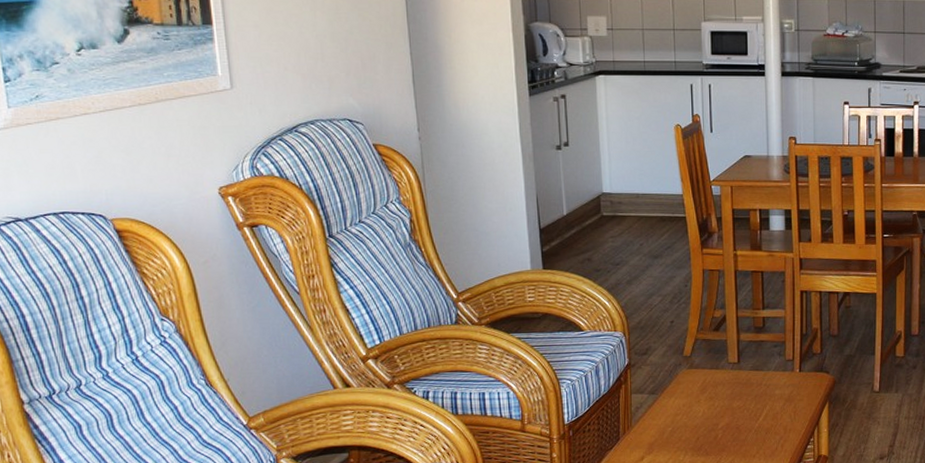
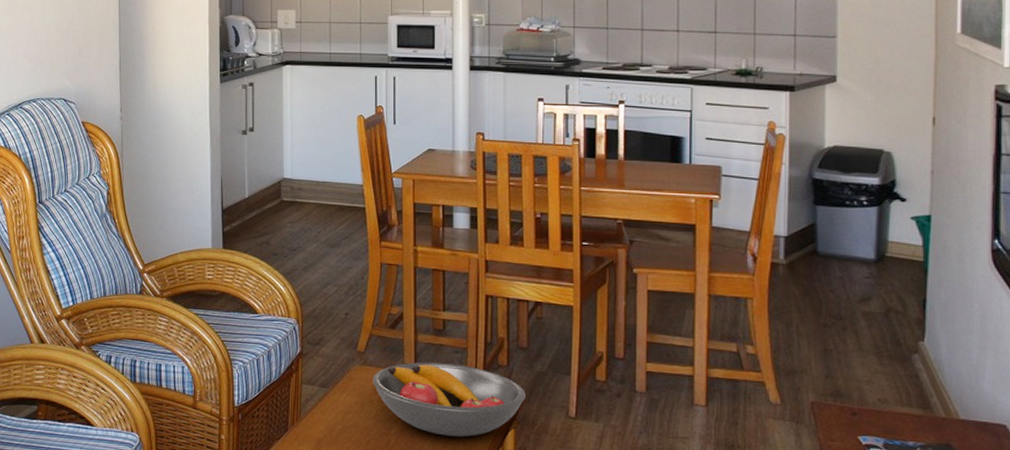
fruit bowl: none [699,357,837,424] -> present [372,362,525,437]

